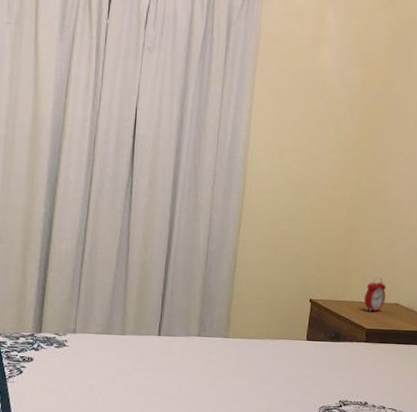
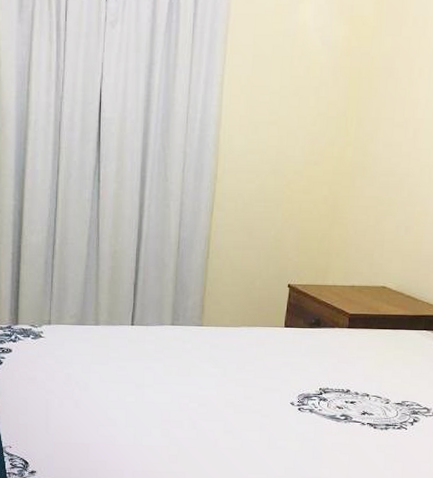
alarm clock: present [364,276,387,311] -> none [347,258,373,295]

